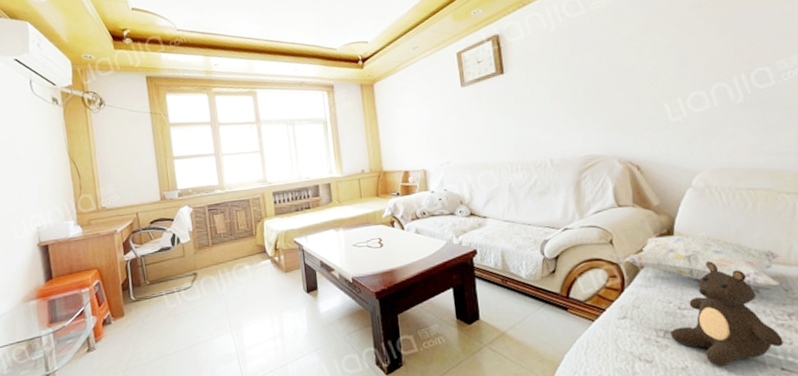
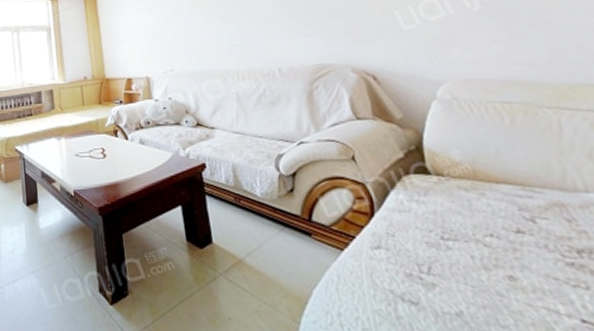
decorative pillow: present [625,235,782,288] -> none [371,152,559,217]
teddy bear: present [671,260,783,367] -> none [436,182,578,315]

